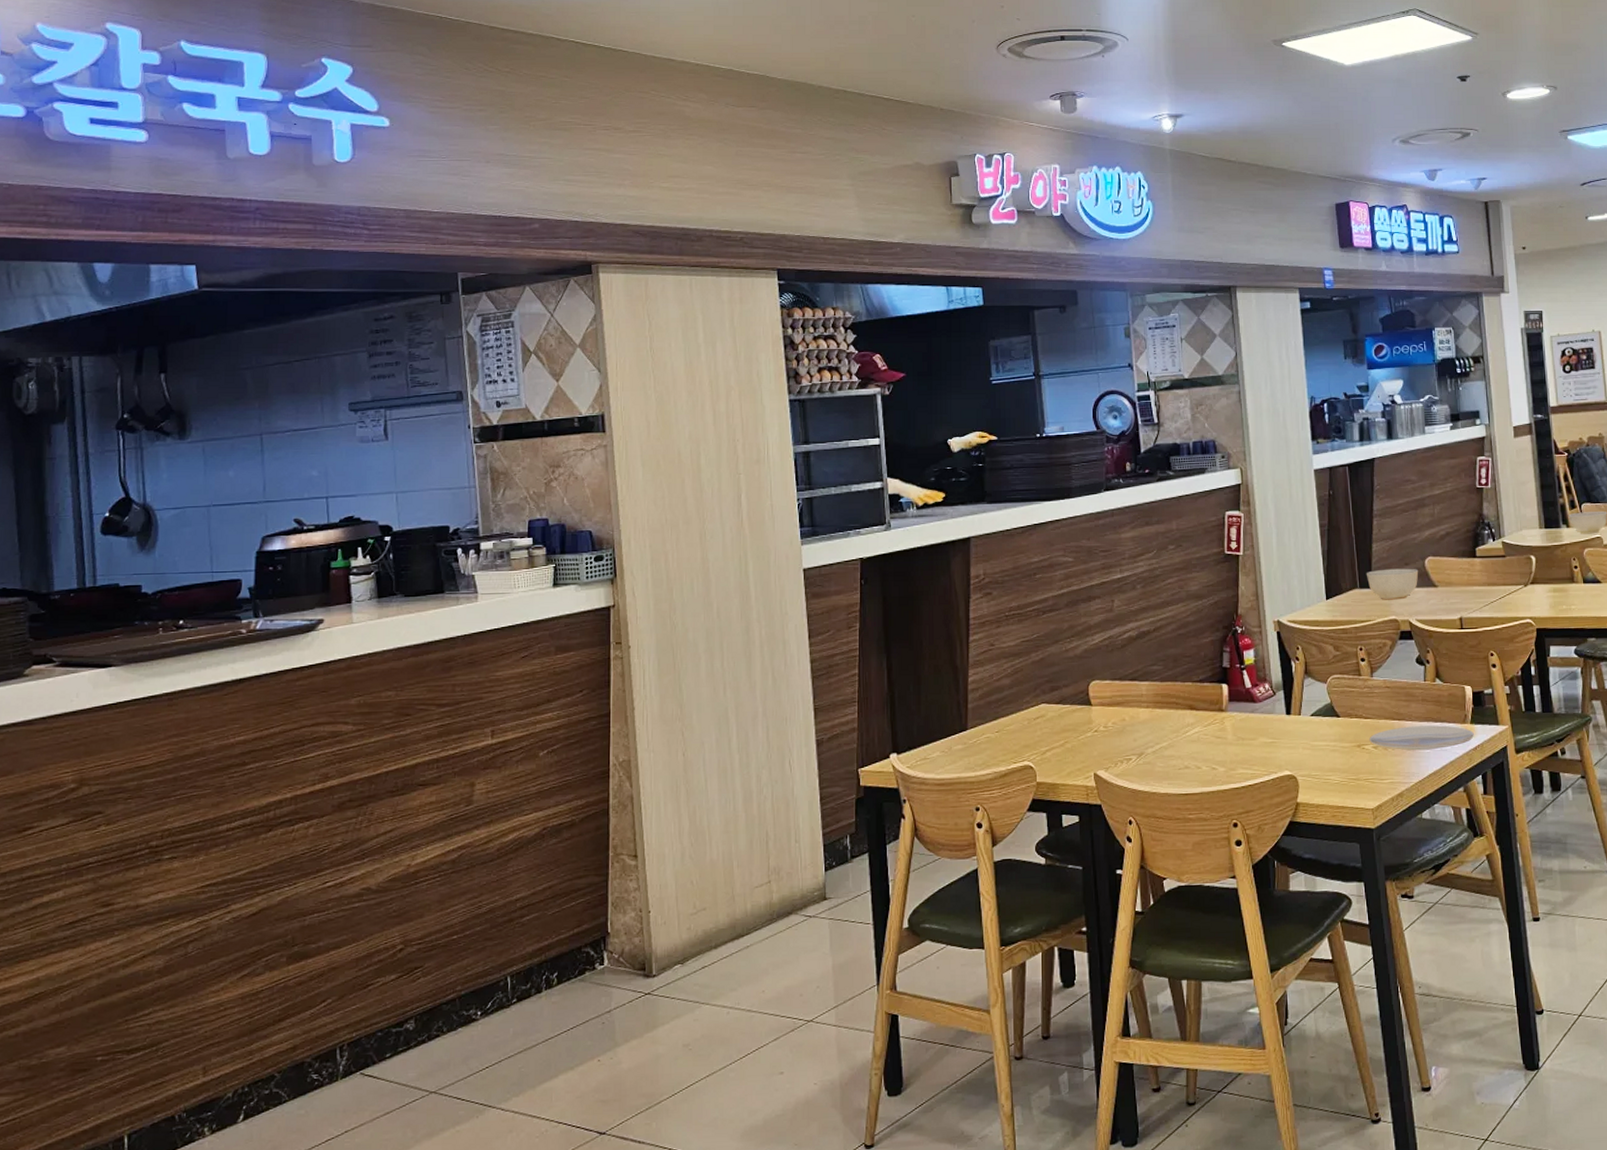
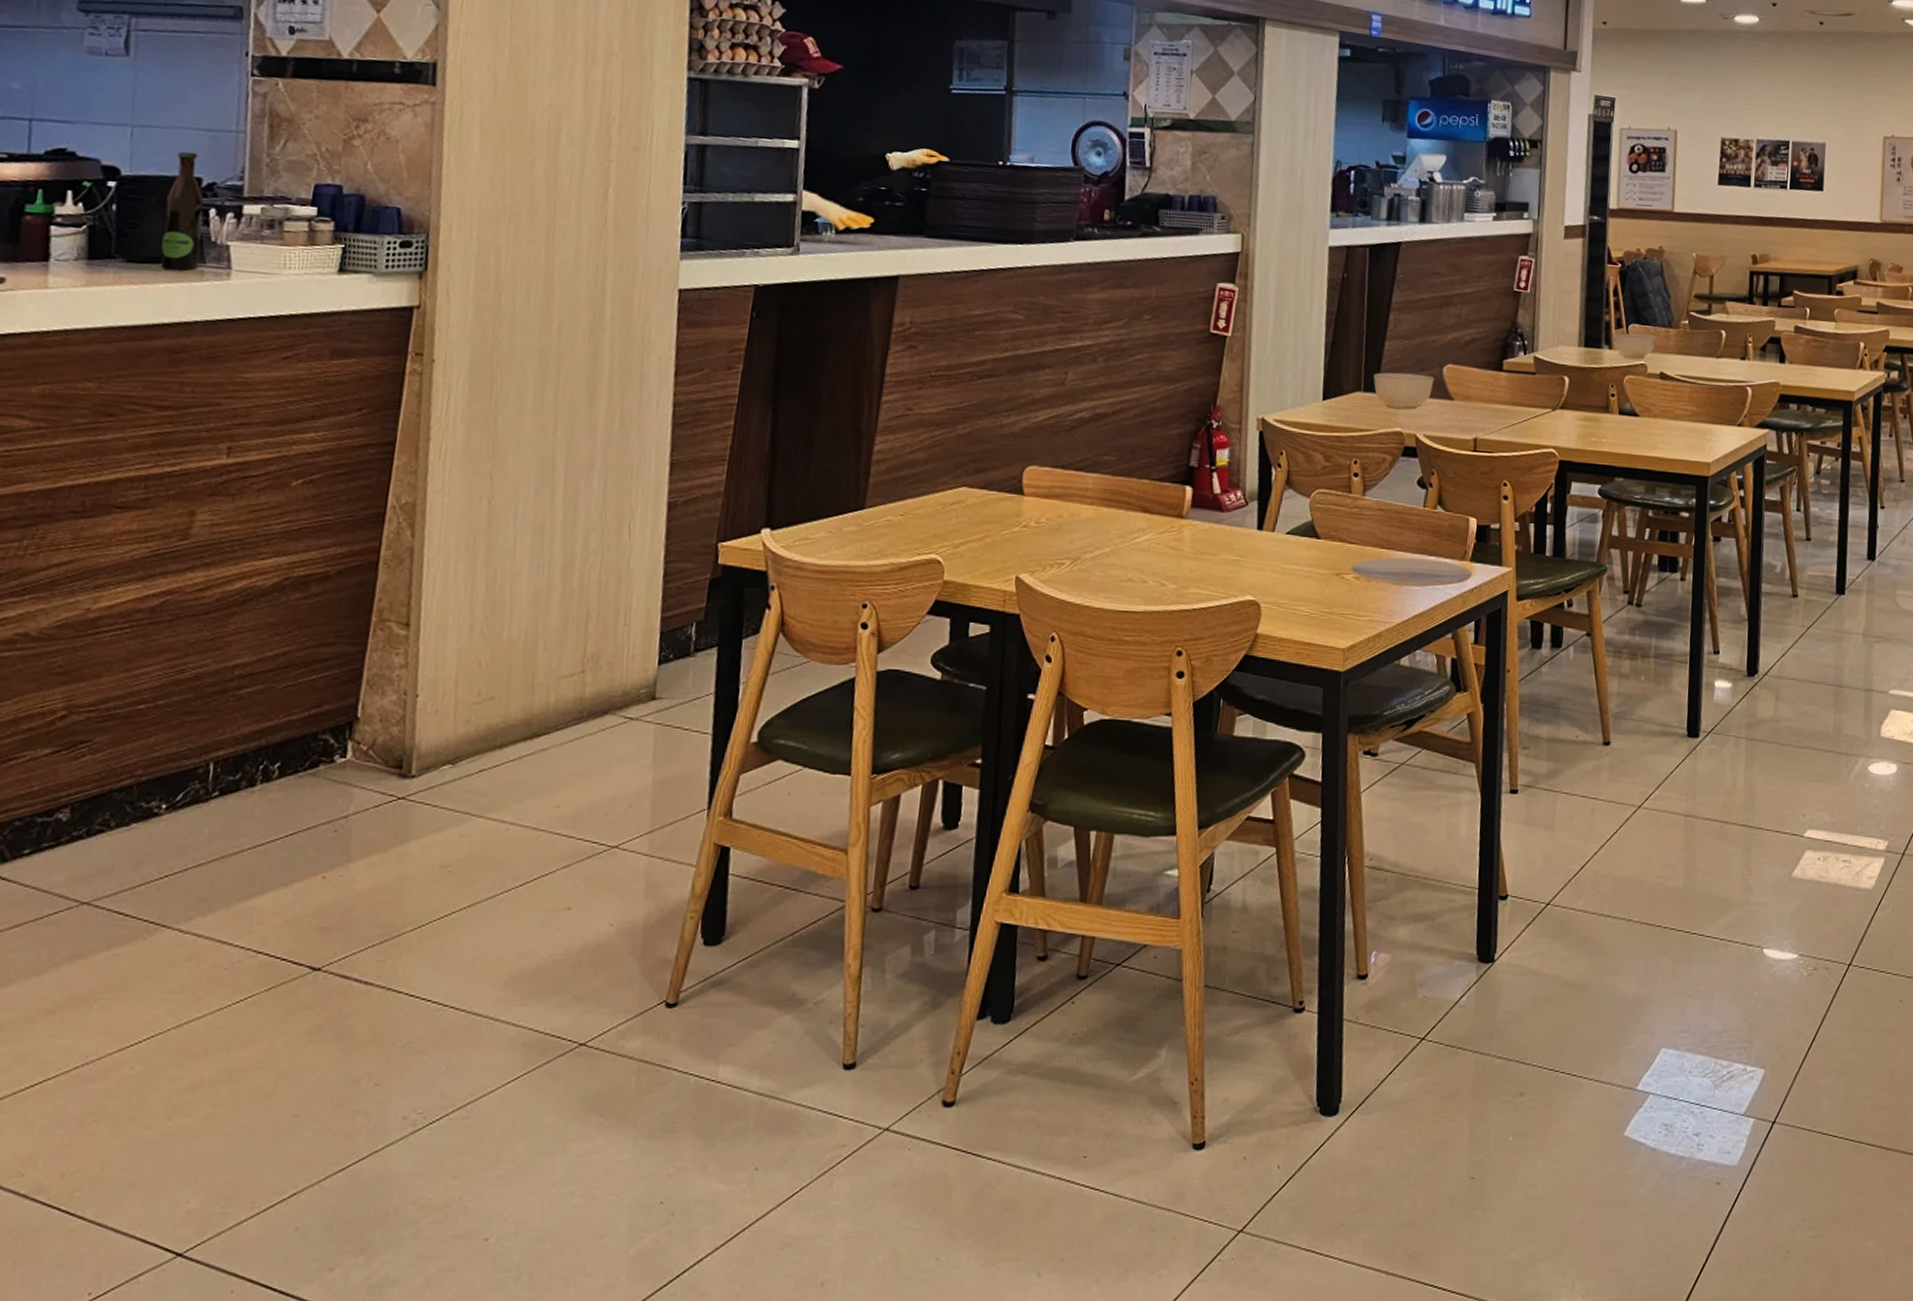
bottle: none [425,508,455,600] -> present [160,152,204,272]

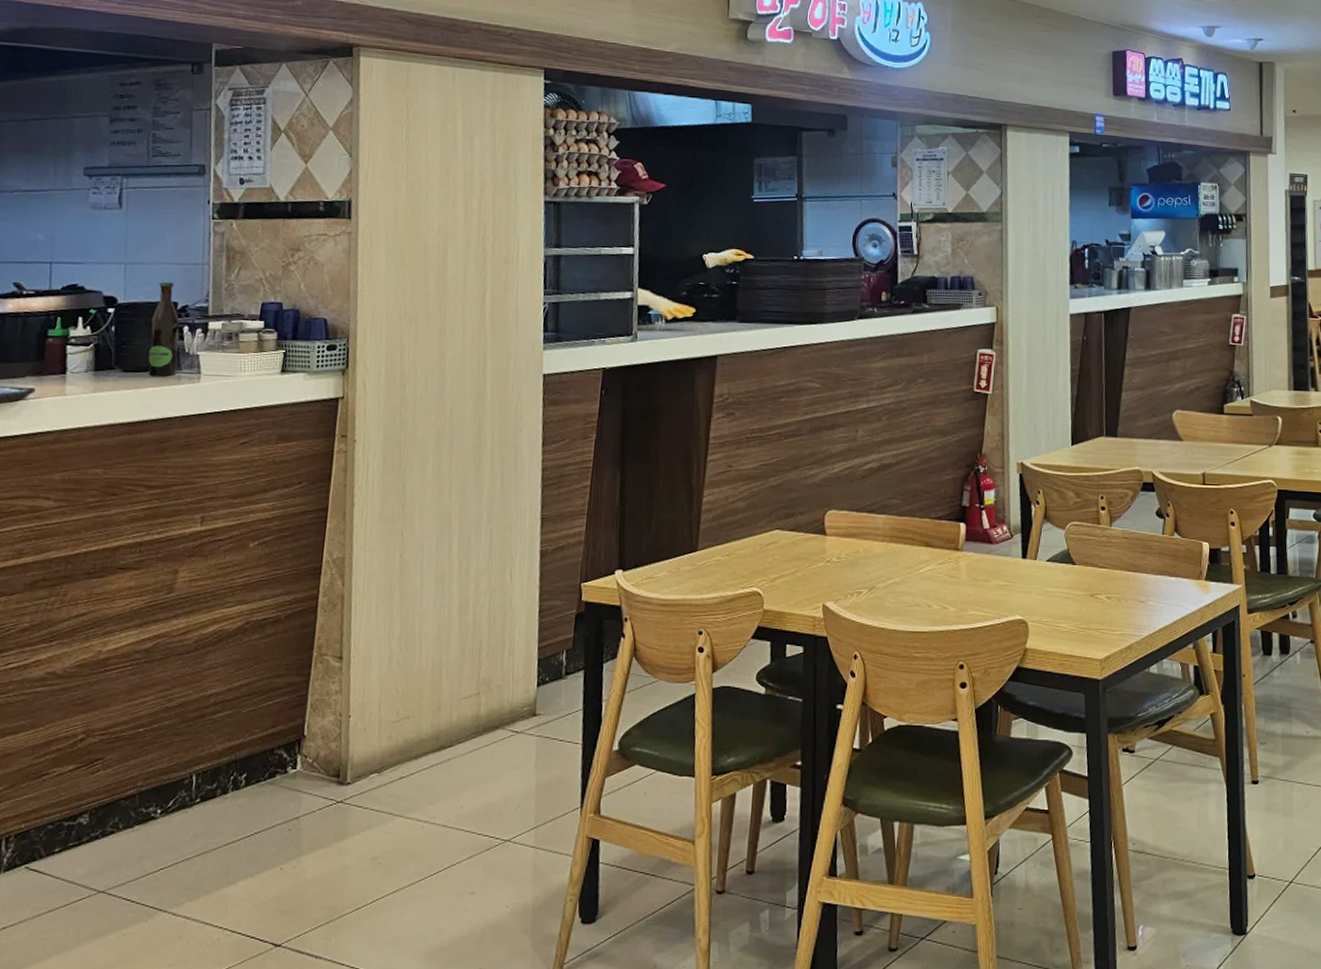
plate: present [1351,557,1472,588] -> none [1103,579,1208,604]
bowl: present [1373,372,1435,410] -> none [1113,419,1166,451]

